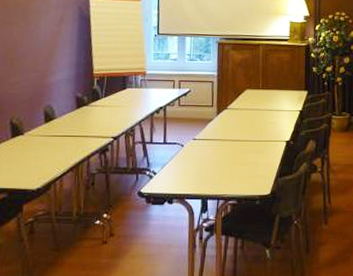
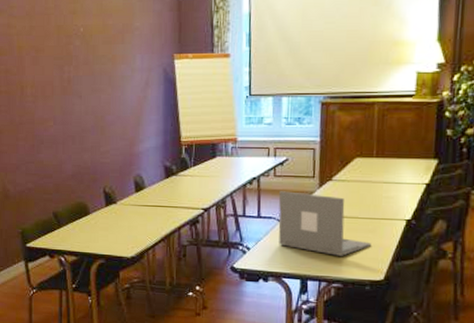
laptop: none [182,119,260,175] -> present [278,191,371,256]

